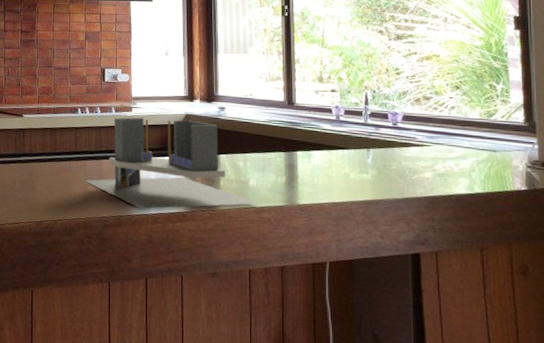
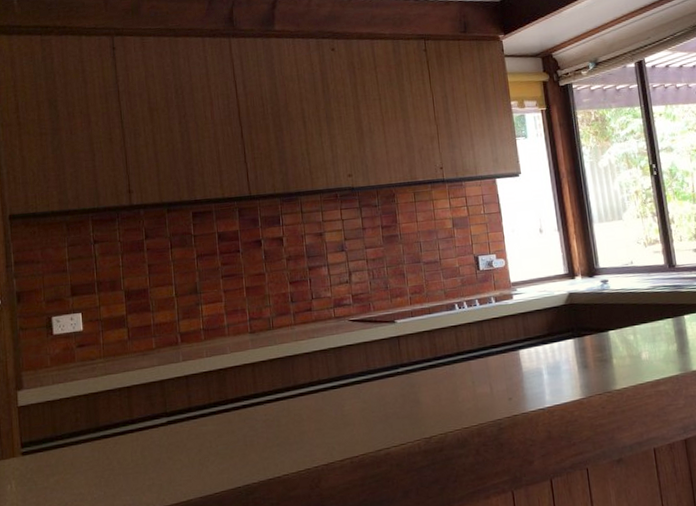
utensil holder: present [84,117,259,209] -> none [471,298,654,403]

